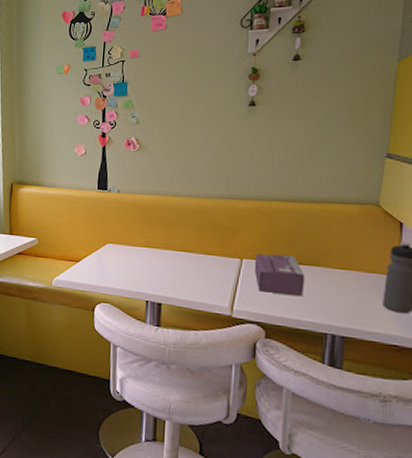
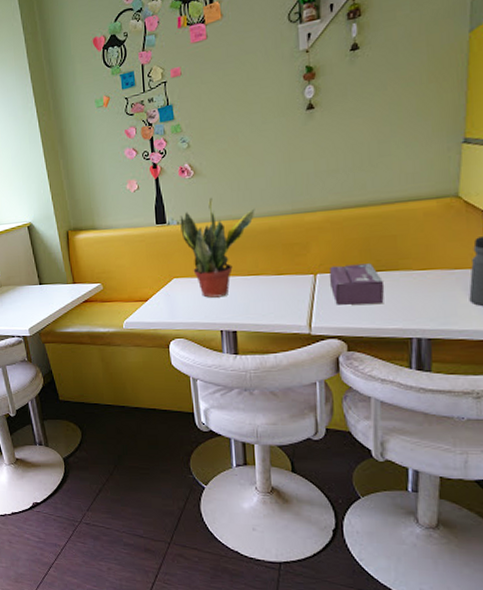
potted plant: none [120,172,192,268] -> present [180,197,255,298]

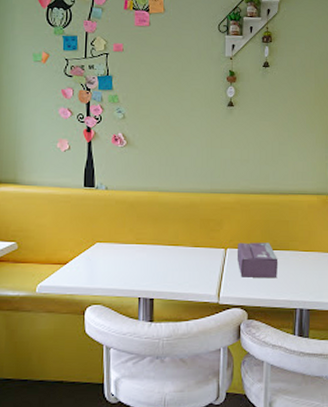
potted plant: present [180,197,255,298] -> none [108,168,180,265]

